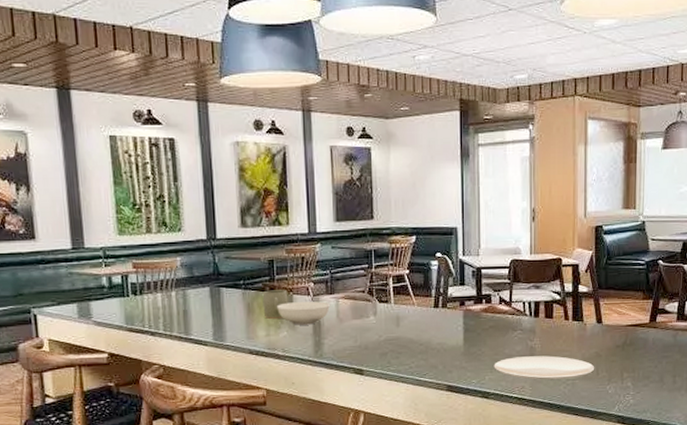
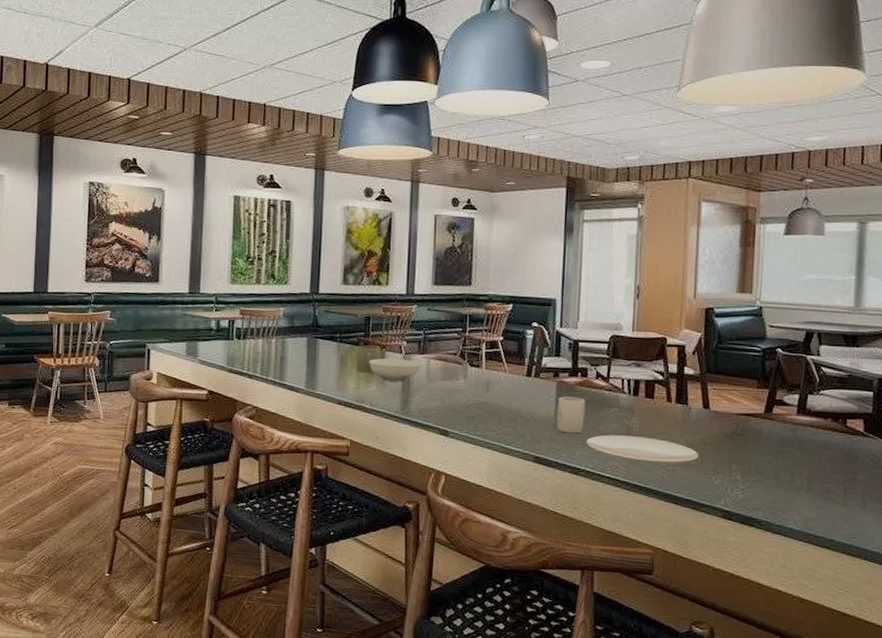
mug: none [465,324,491,360] -> present [556,396,586,434]

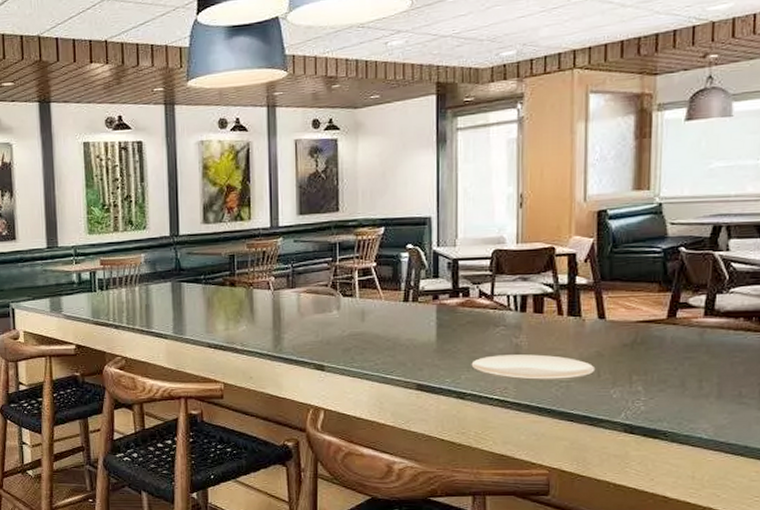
mug: present [355,345,381,373] -> none [222,284,248,313]
bowl: present [368,358,421,382] -> none [236,295,291,320]
mug: present [556,396,586,434] -> none [438,319,469,357]

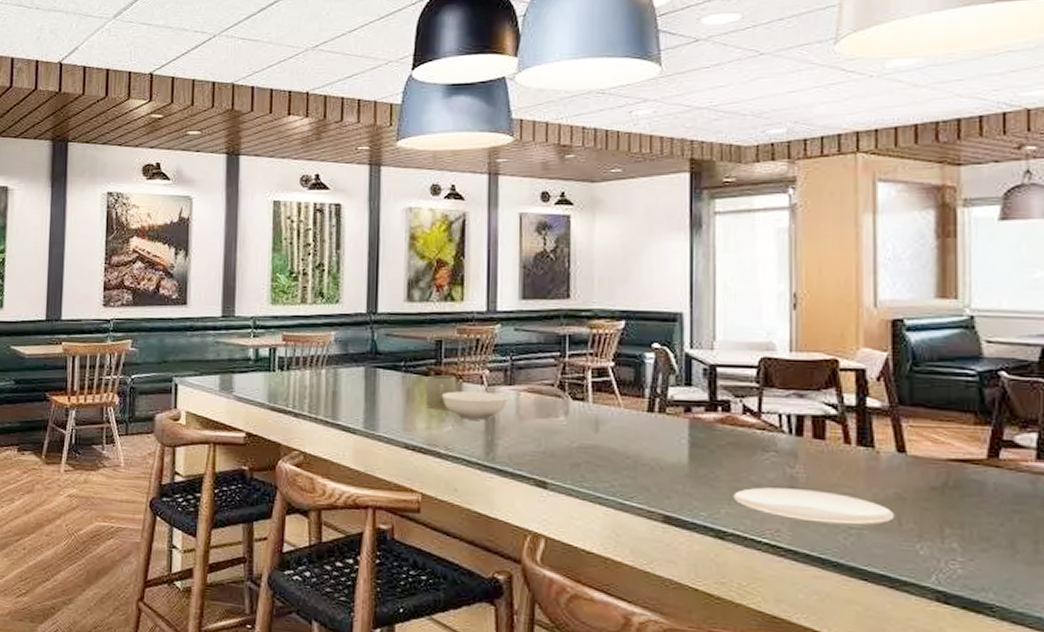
mug: none [222,284,248,313] -> present [425,375,457,409]
bowl: none [236,295,291,320] -> present [441,391,508,420]

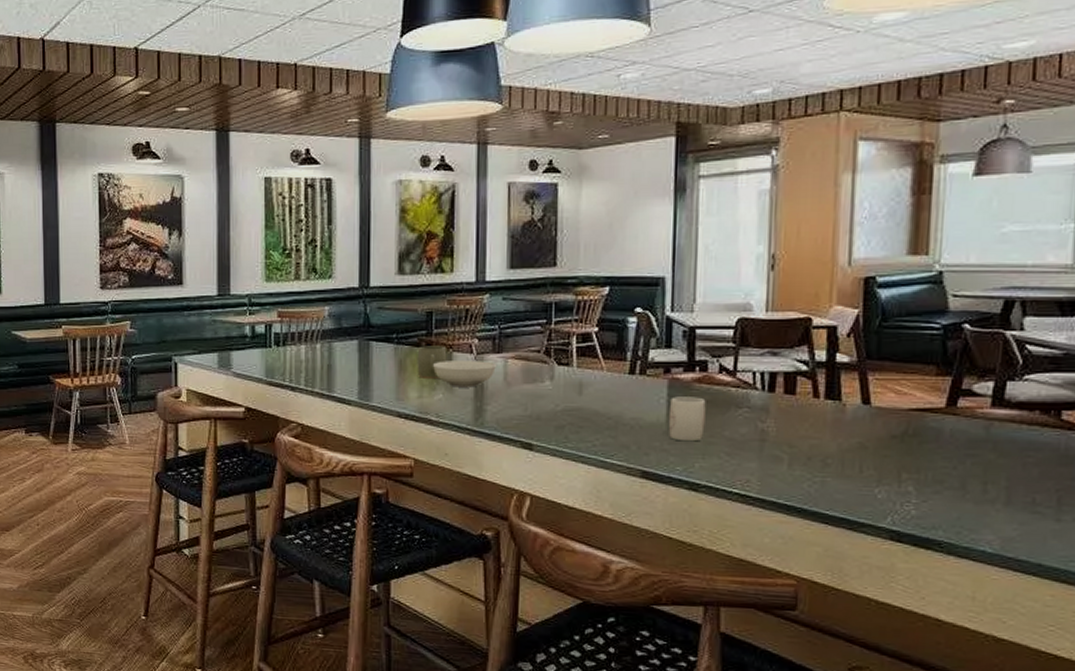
mug: none [690,437,730,486] -> present [668,396,706,442]
plate: present [733,487,895,527] -> none [707,441,857,475]

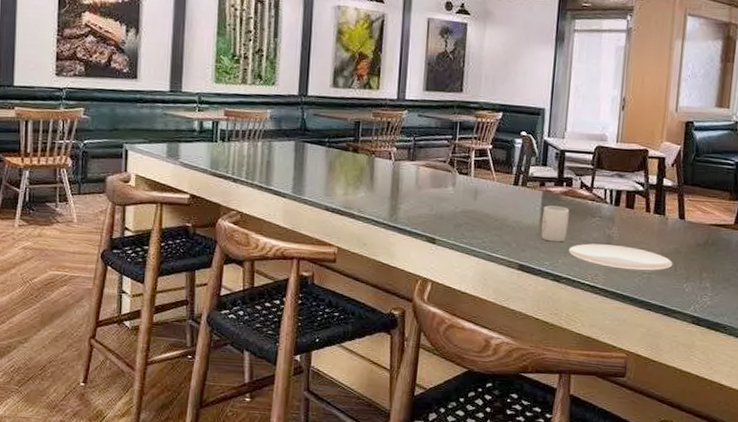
mug: present [417,346,447,378] -> none [344,150,370,179]
bowl: present [432,361,496,388] -> none [357,164,410,189]
plate: none [707,441,857,475] -> present [568,243,673,273]

